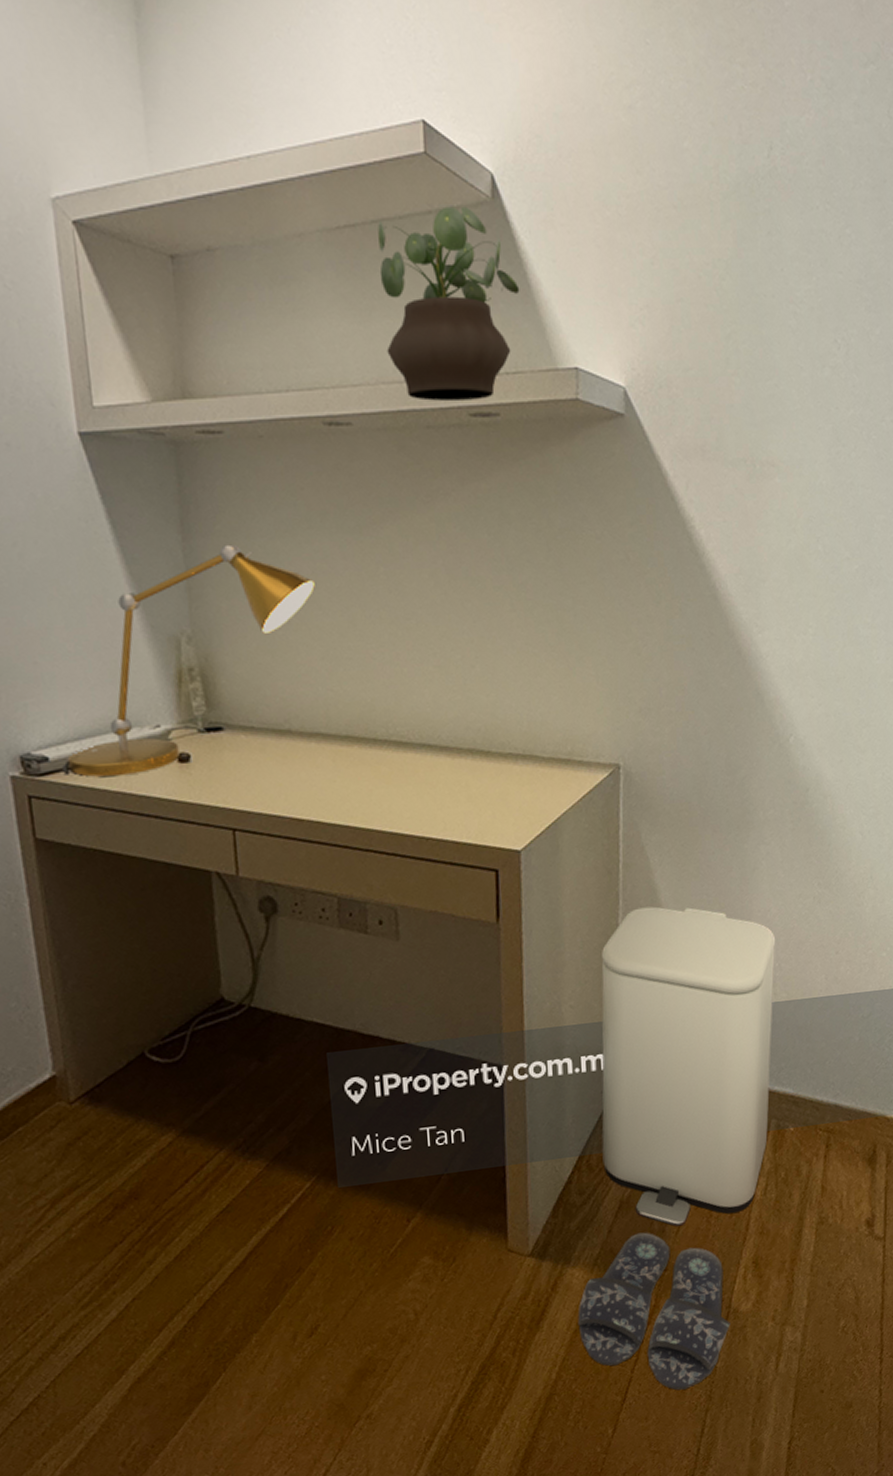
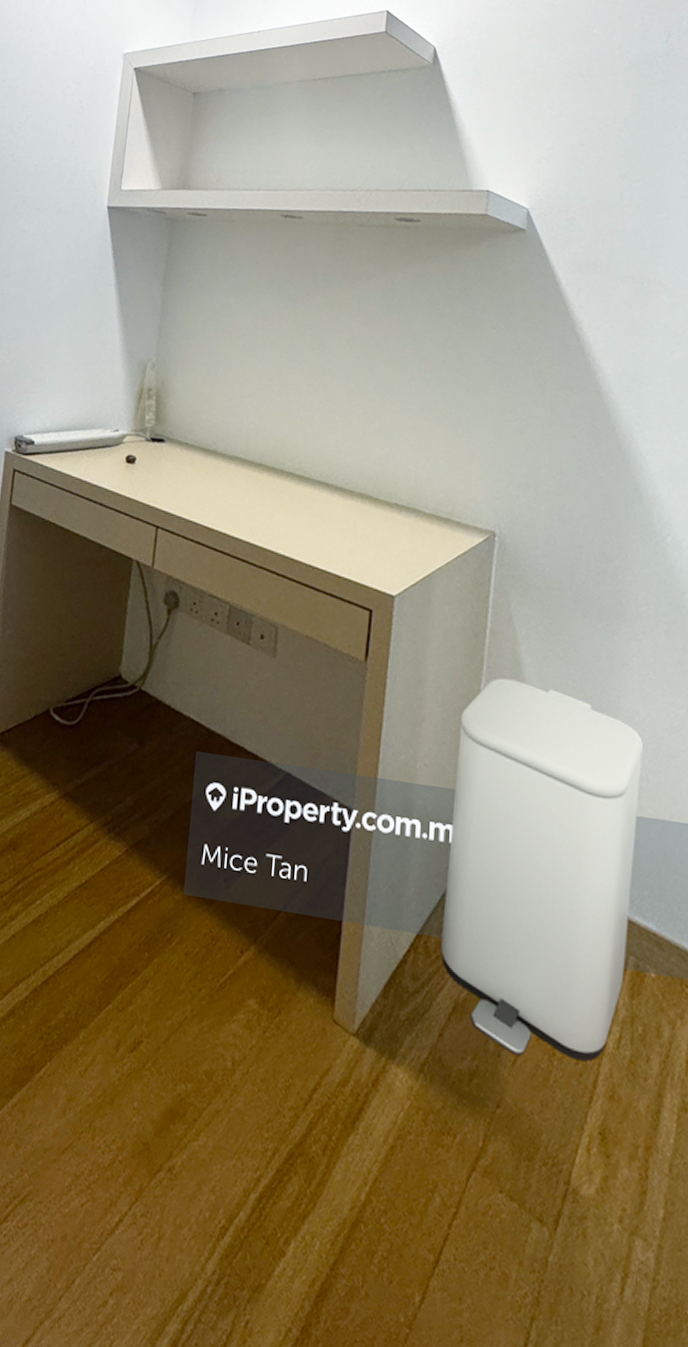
desk lamp: present [62,544,315,778] -> none [42,297,255,466]
potted plant: present [378,206,520,402] -> none [337,68,448,209]
slippers: present [578,1232,730,1390] -> none [395,1048,568,1278]

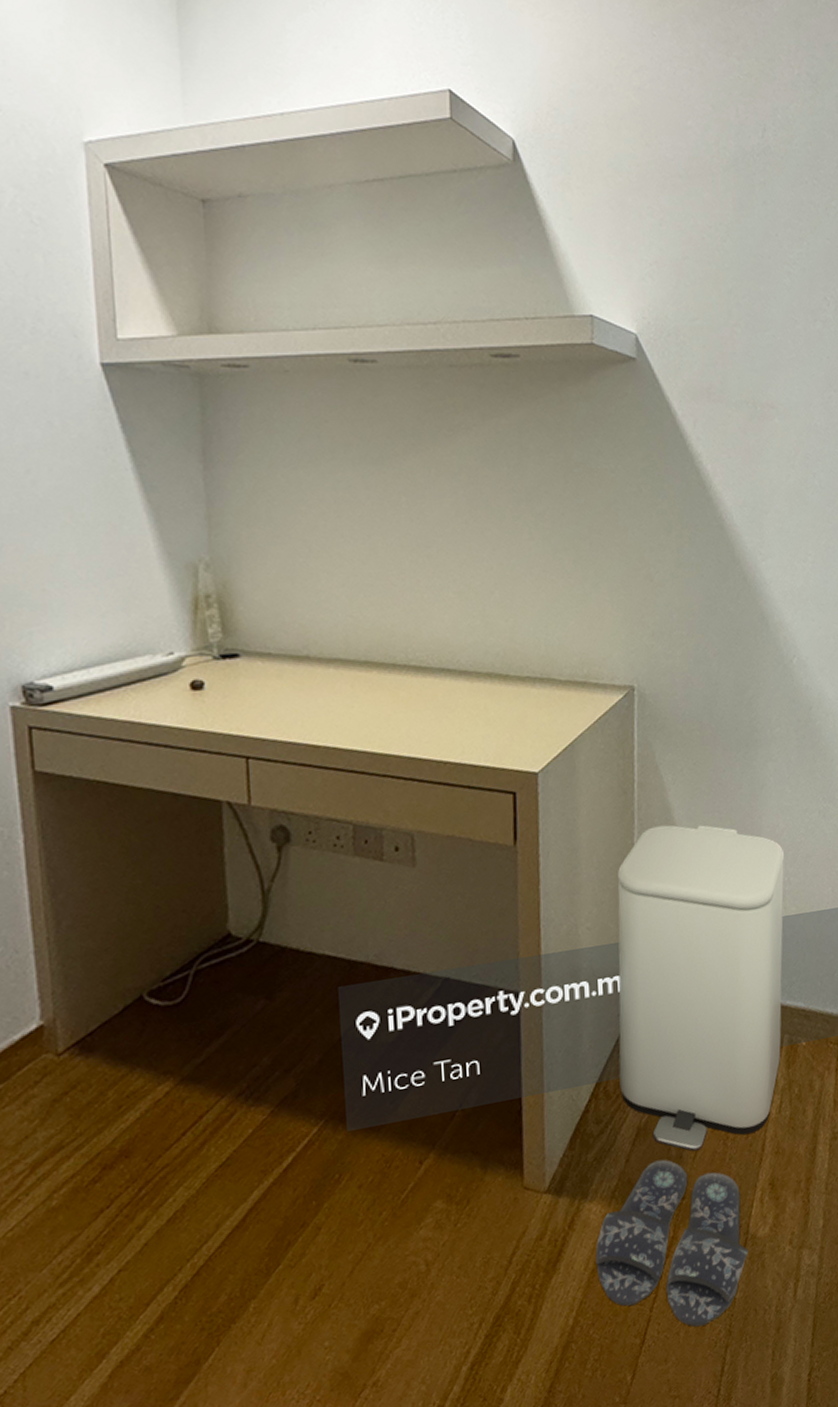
slippers: none [395,1048,568,1278] -> present [595,1159,749,1327]

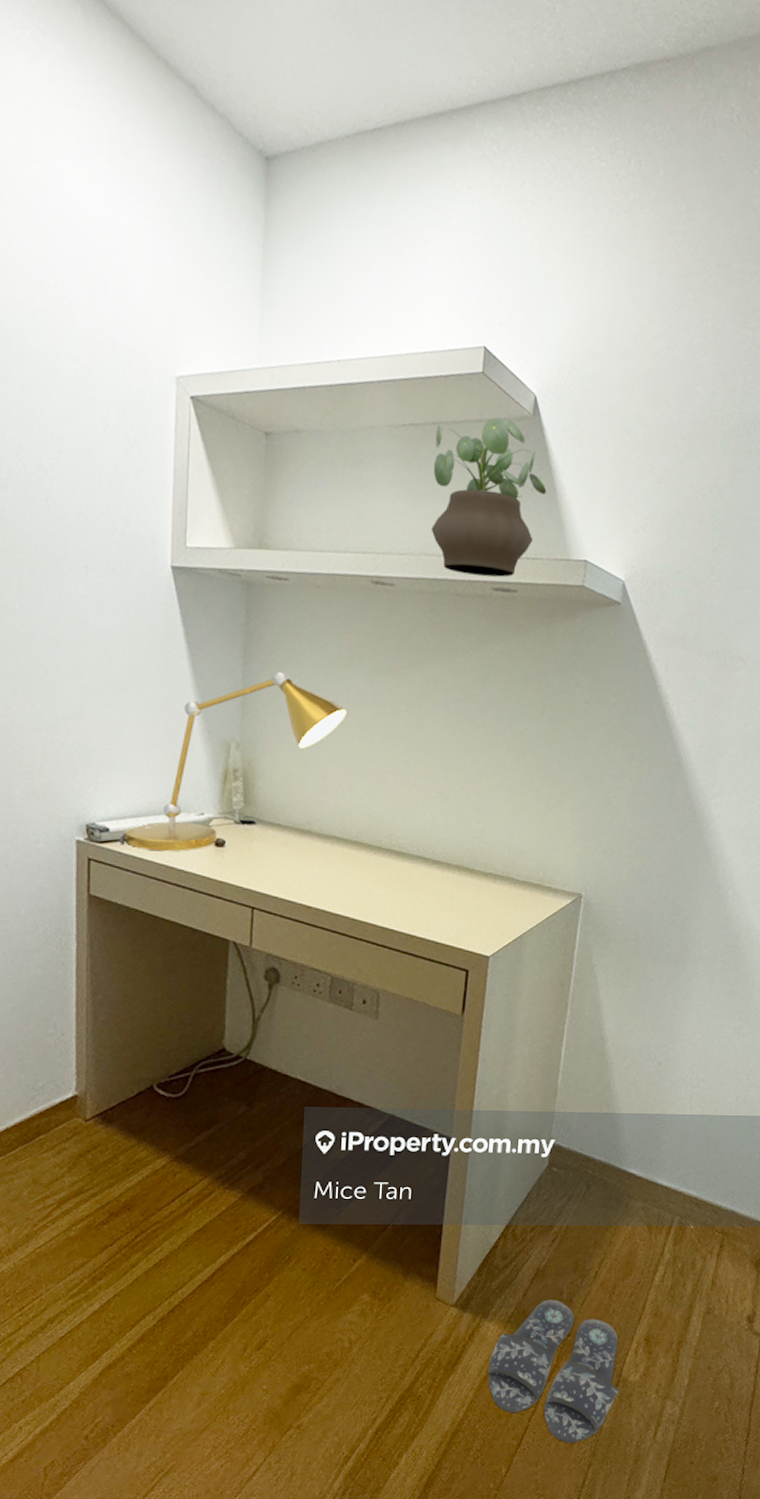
desk lamp: none [67,473,337,706] -> present [120,671,347,852]
potted plant: none [405,166,539,343] -> present [431,417,547,578]
pedal bin: present [617,824,785,1152] -> none [526,1018,697,1299]

